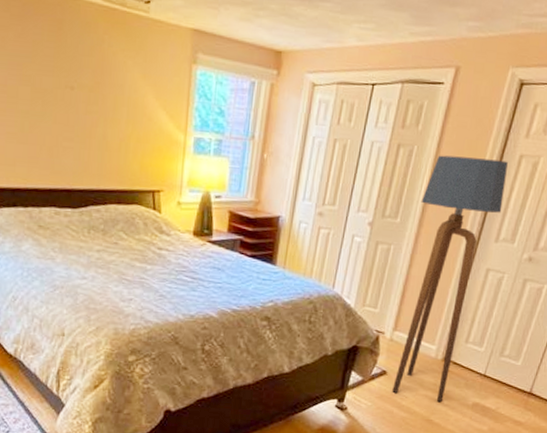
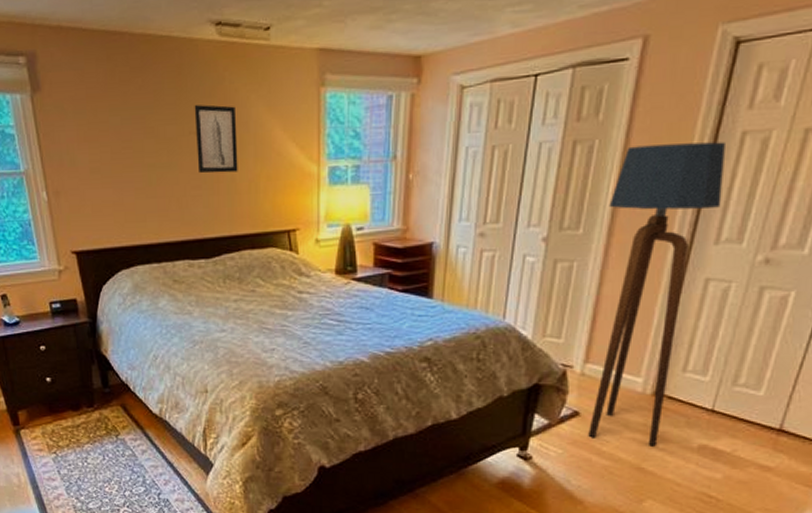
wall art: none [71,61,112,131] -> present [194,104,238,174]

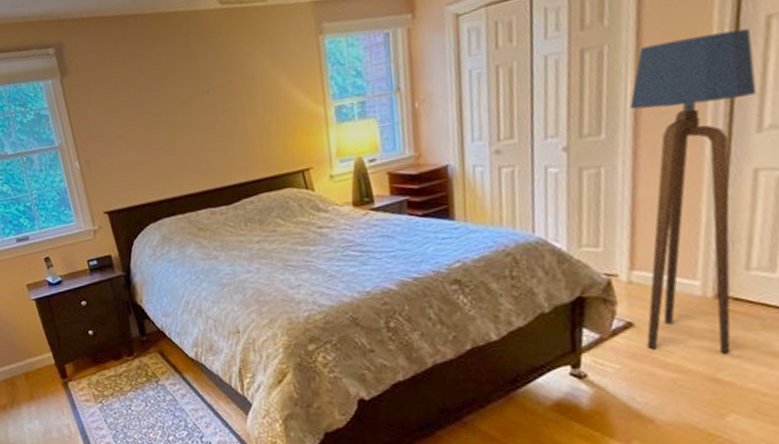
wall art: present [194,104,238,174] -> none [203,63,249,127]

